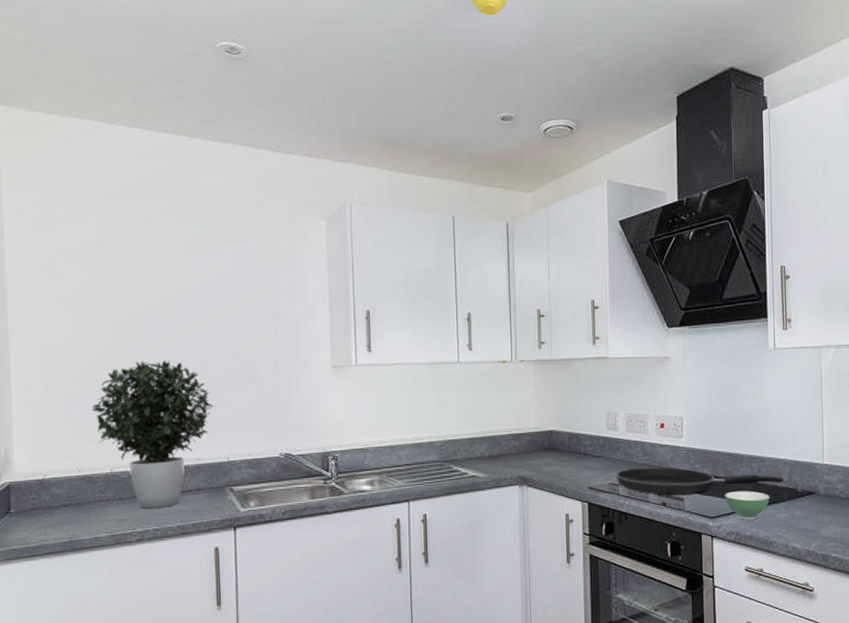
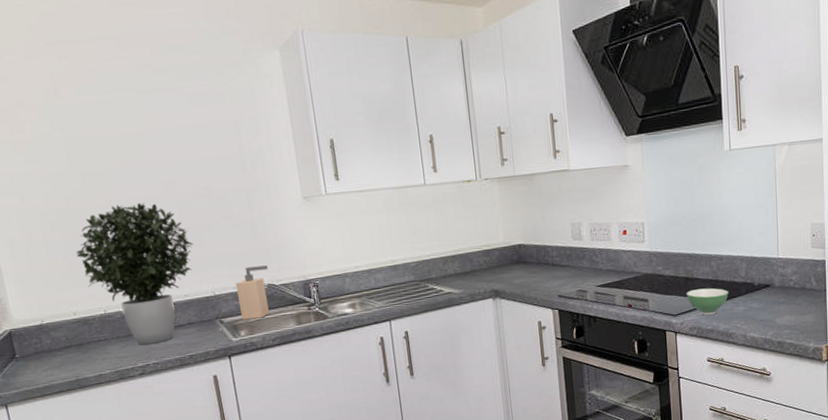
soap dispenser: none [251,434,287,490] -> present [235,265,269,320]
frying pan: present [616,467,784,495] -> none [583,271,741,298]

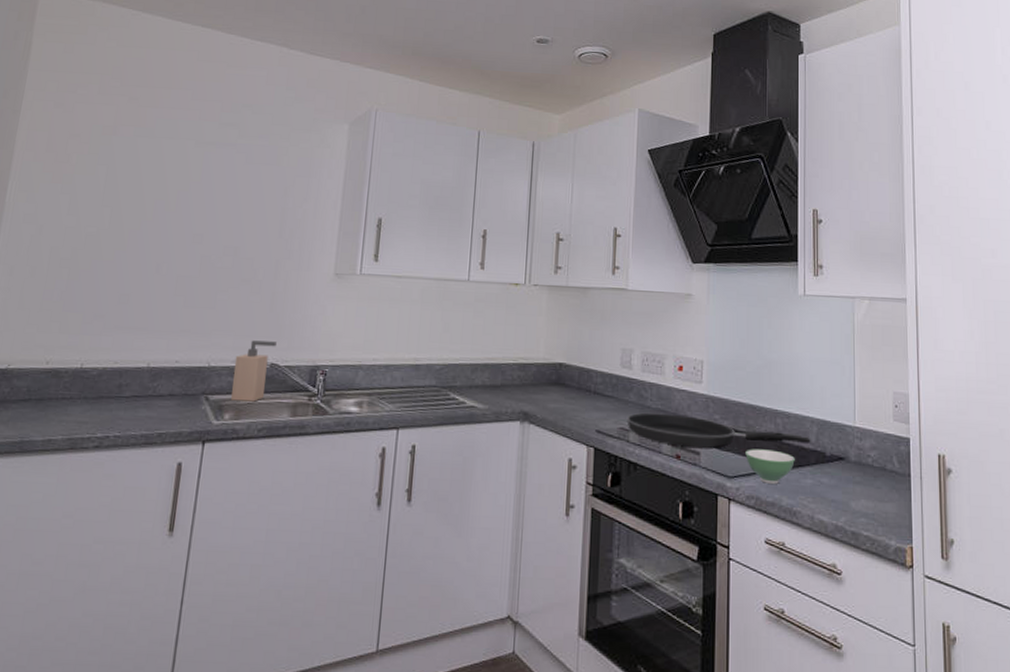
potted plant: present [75,202,194,346] -> none [73,250,204,413]
frying pan: none [583,271,741,298] -> present [627,412,811,448]

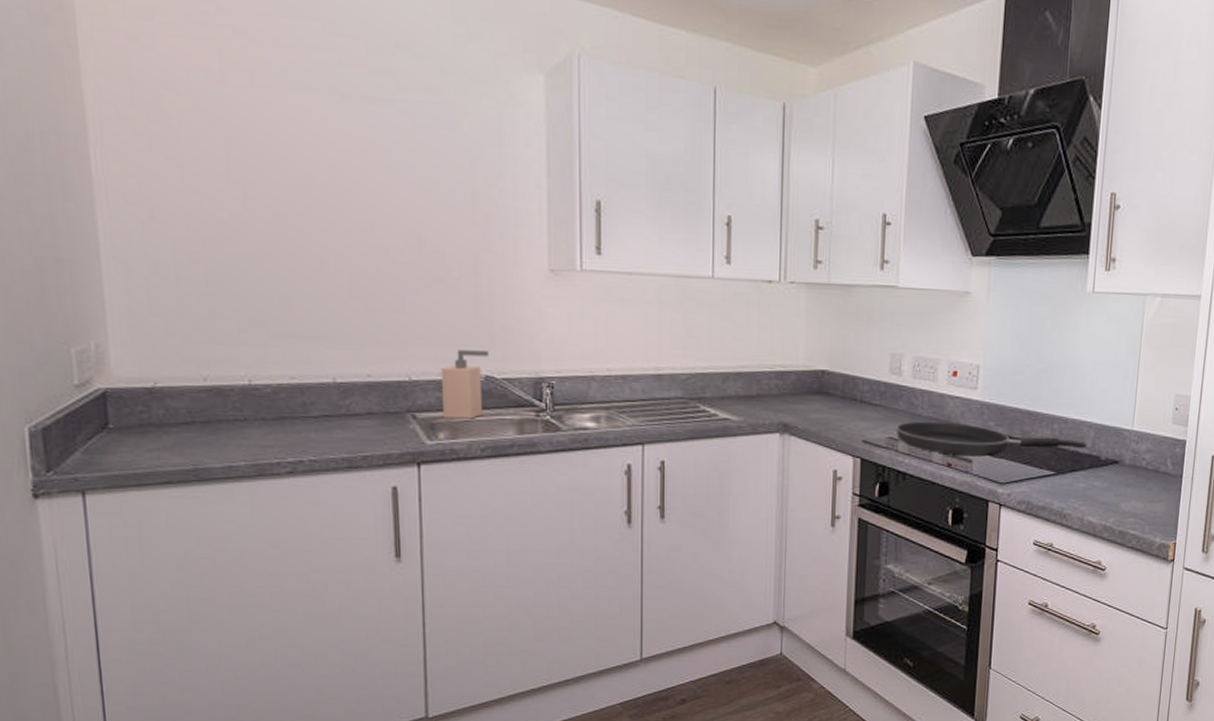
bowl: present [745,449,795,485] -> none [1019,455,1069,490]

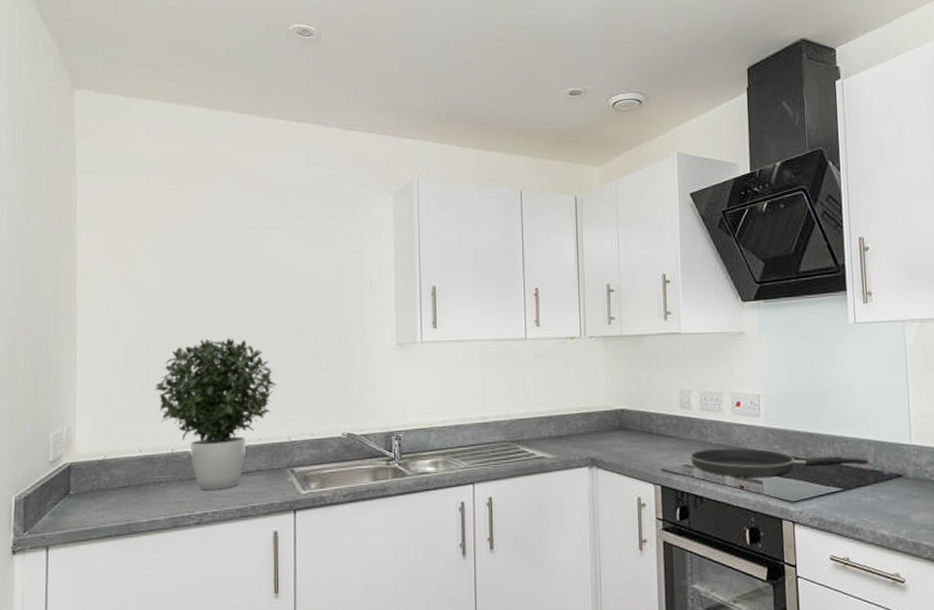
potted plant: none [219,241,390,435] -> present [155,337,277,492]
soap dispenser: present [440,350,489,419] -> none [313,413,350,471]

